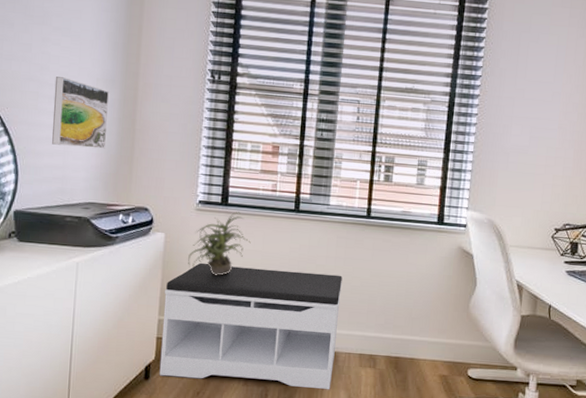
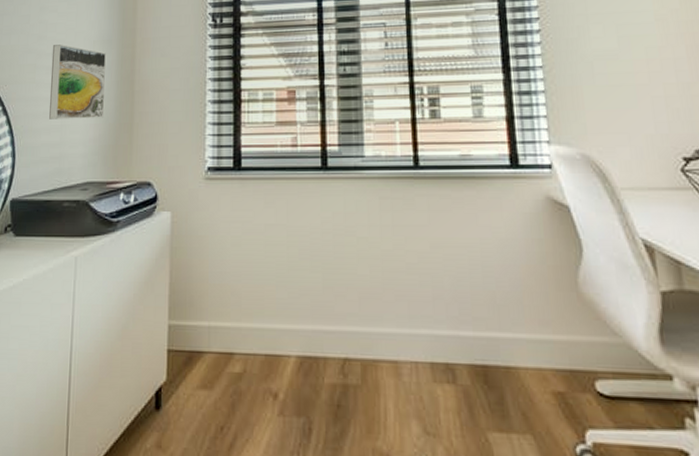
bench: present [159,262,342,390] -> none [172,246,397,420]
potted plant: present [188,211,251,275] -> none [199,176,272,261]

